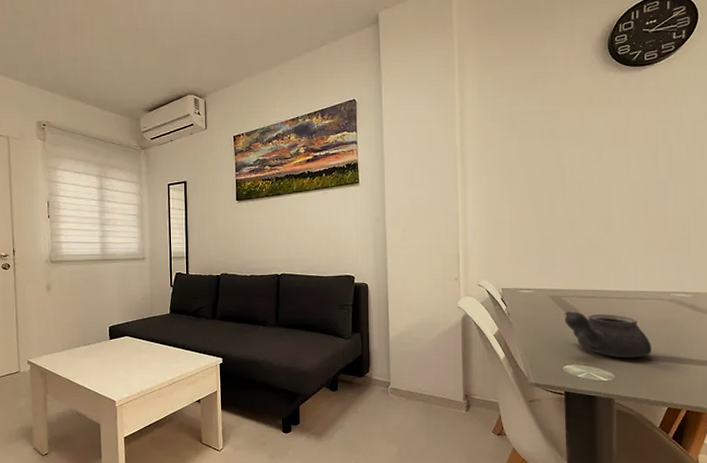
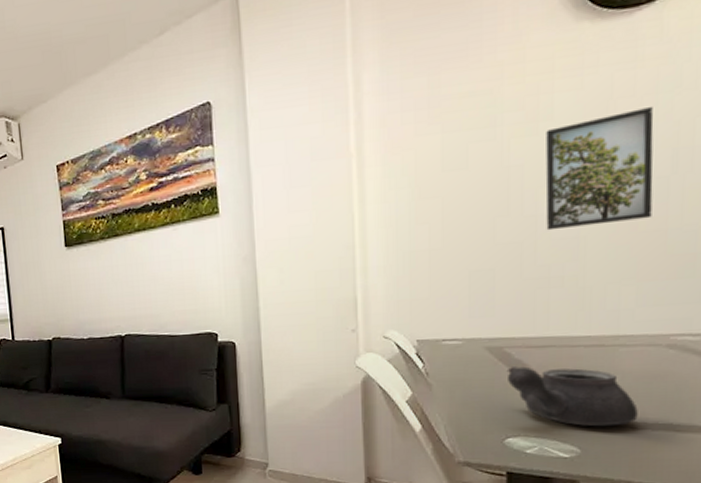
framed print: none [588,133,657,213] -> present [545,105,654,231]

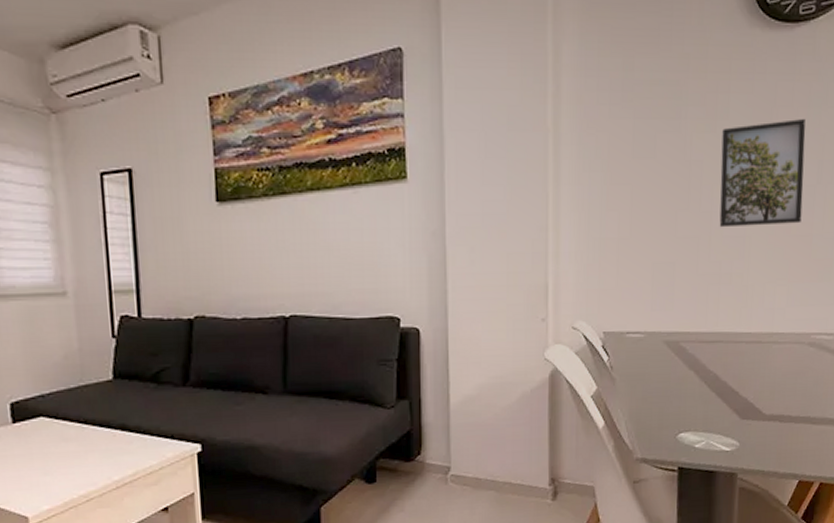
teapot: present [506,365,638,427] -> none [681,360,785,421]

